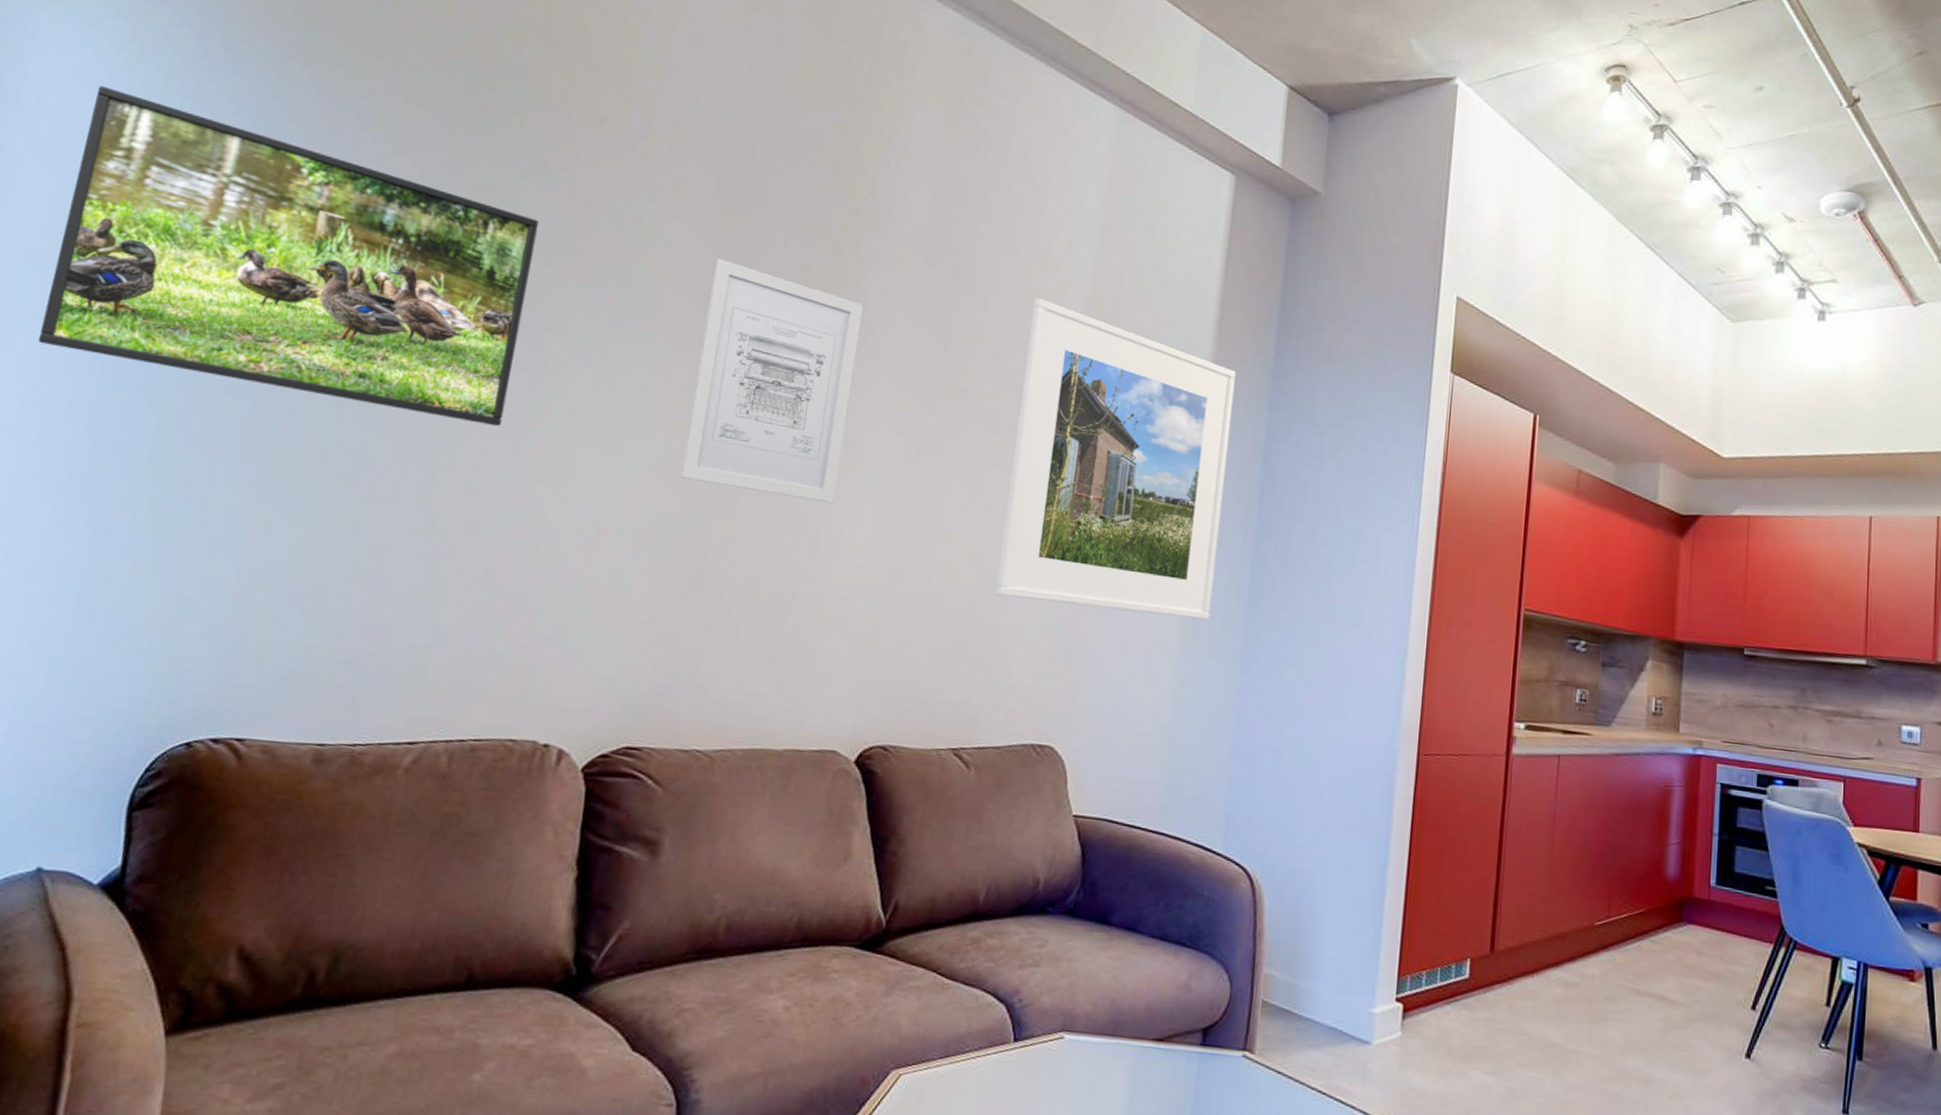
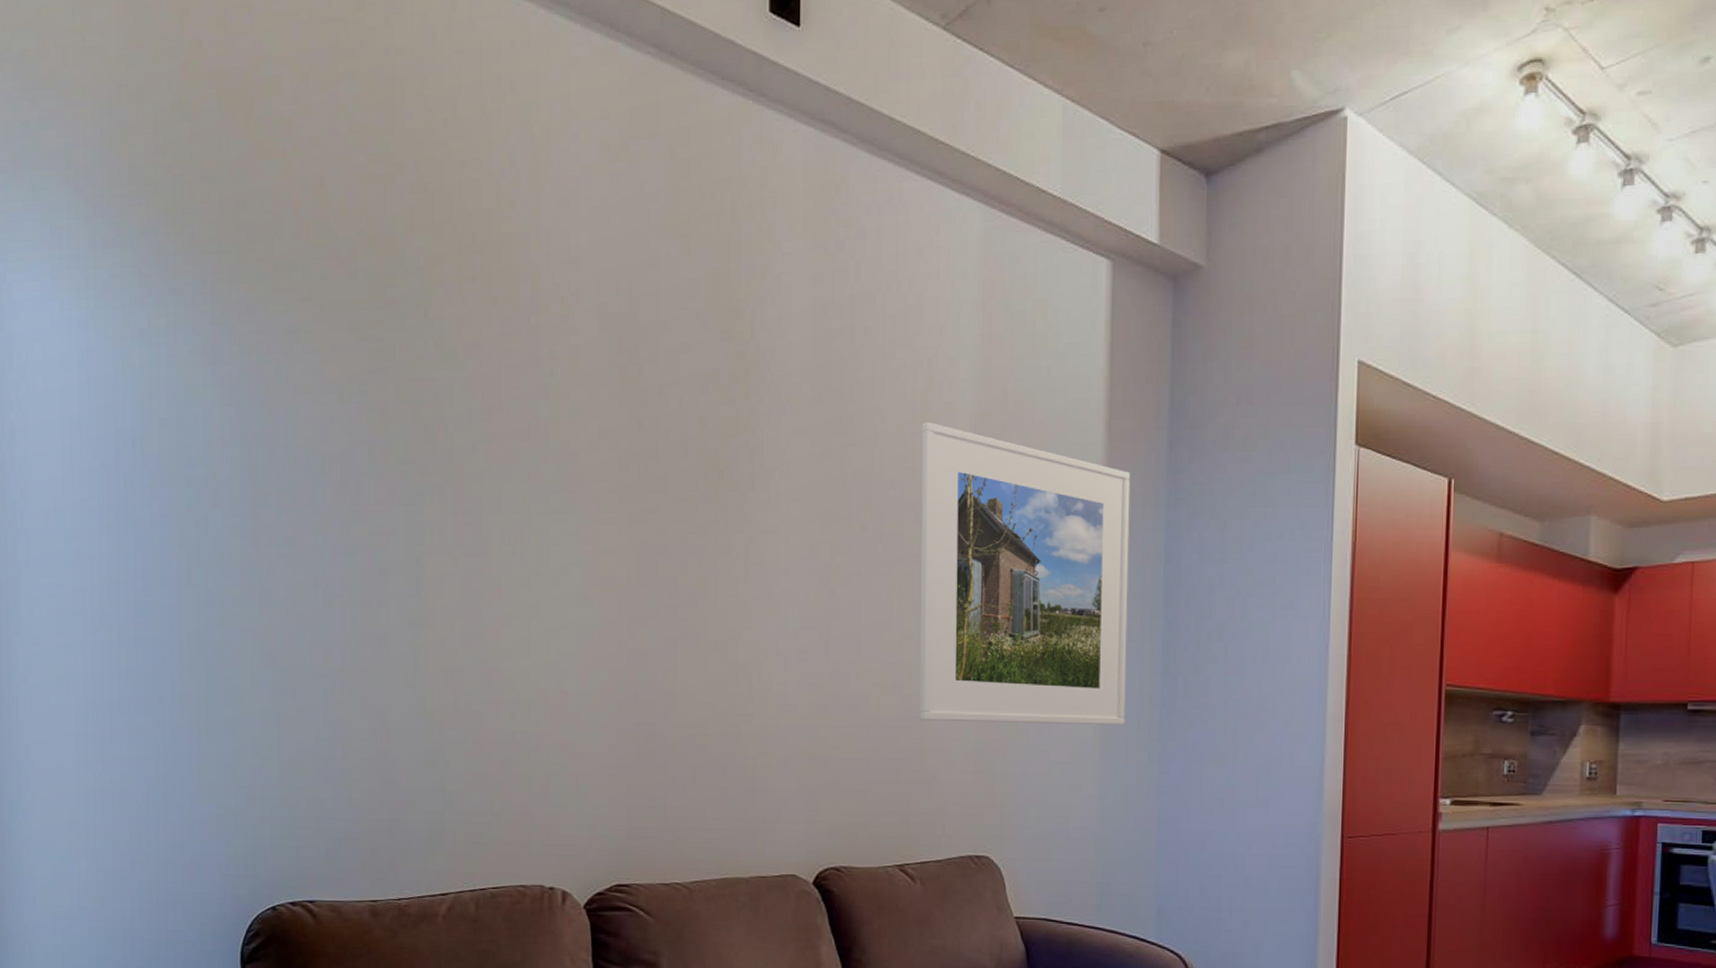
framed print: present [38,85,540,427] -> none [71,335,462,610]
wall art: present [679,258,863,504] -> none [620,423,762,649]

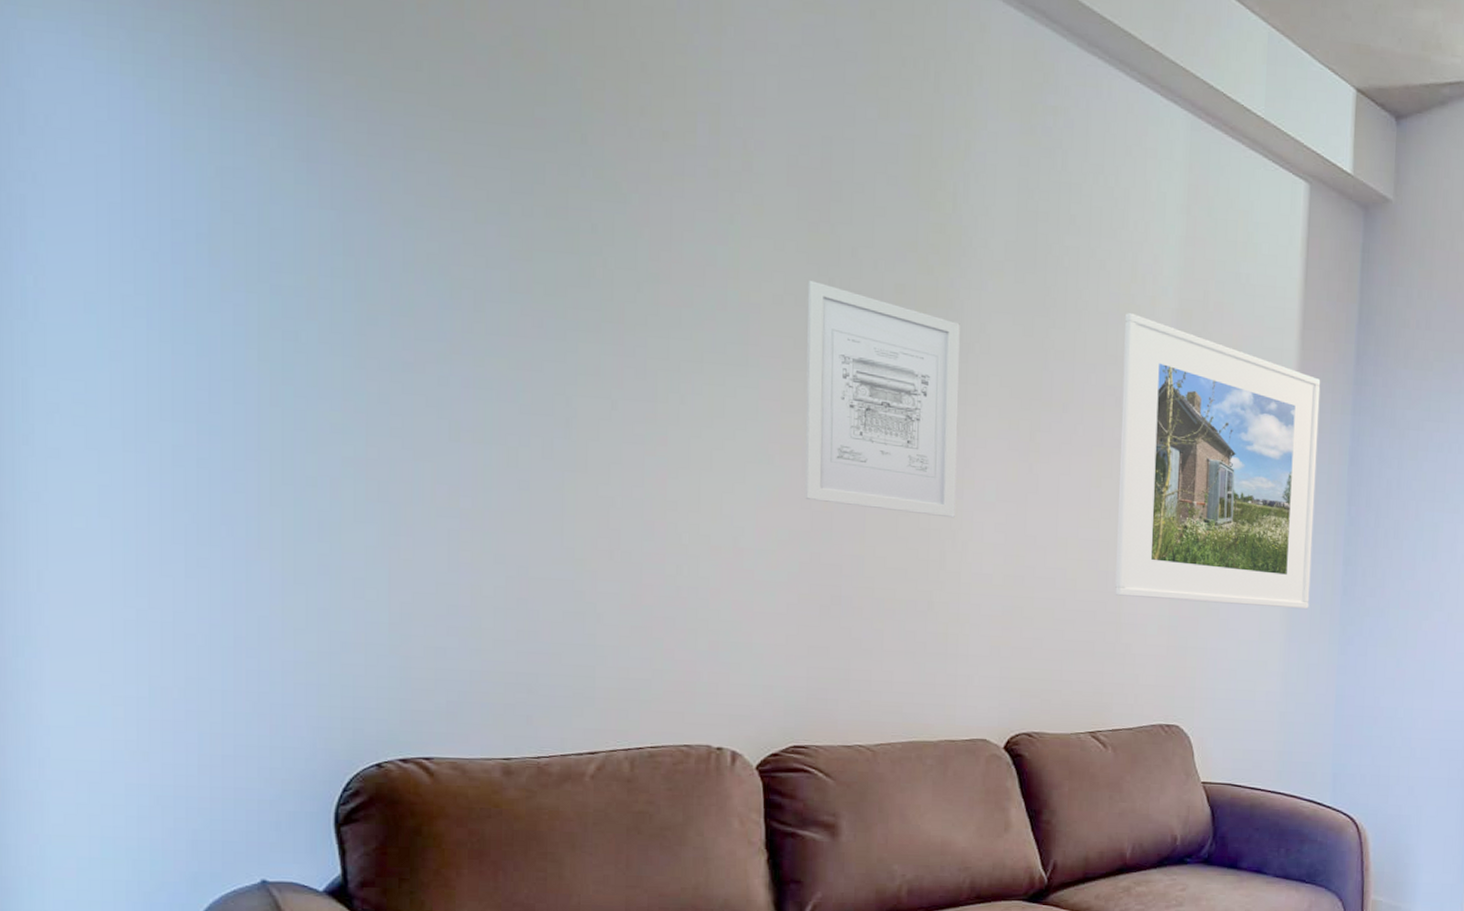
wall art: none [620,423,762,649] -> present [805,280,960,518]

